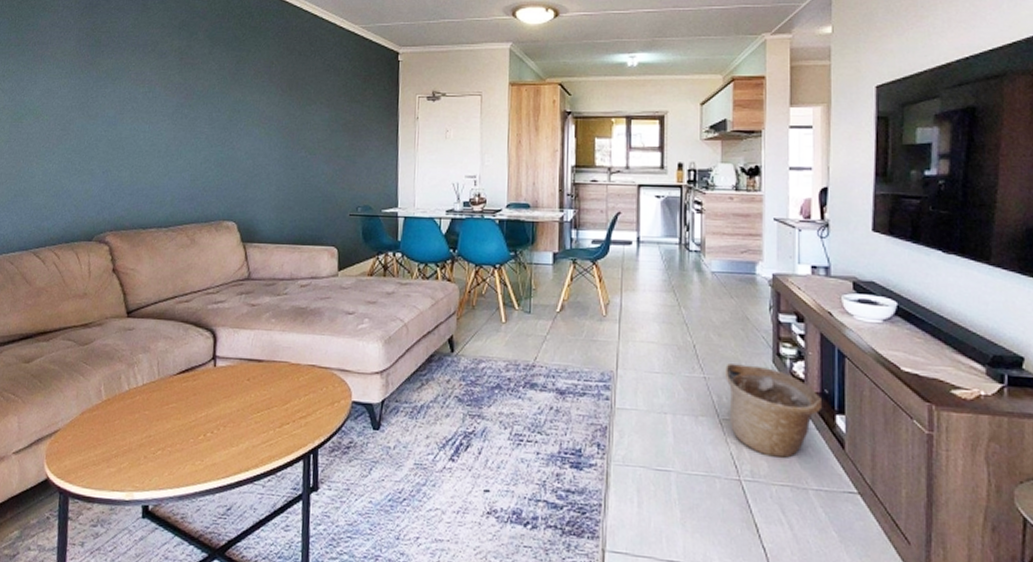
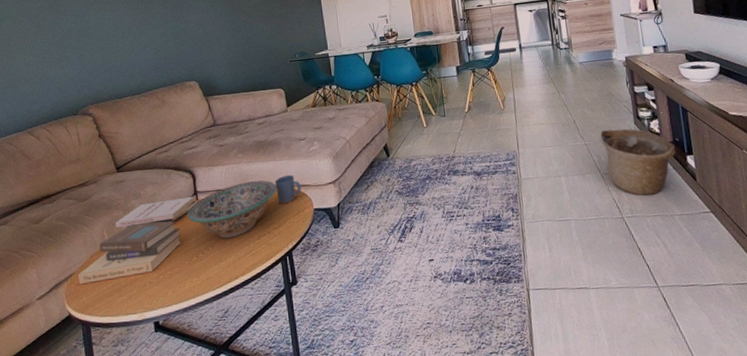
books: none [63,382,190,445] -> present [78,222,181,285]
books: none [115,360,214,390] -> present [115,196,197,229]
decorative bowl: none [201,354,312,420] -> present [187,180,277,239]
mug: none [309,353,341,389] -> present [274,174,301,204]

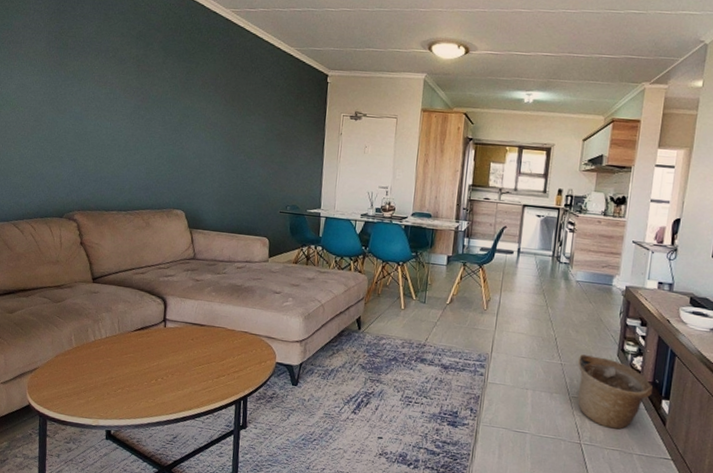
books: present [78,222,181,285] -> none [42,334,145,385]
books: present [115,196,197,229] -> none [83,318,165,343]
decorative bowl: present [187,180,277,239] -> none [153,321,244,371]
mug: present [274,174,301,204] -> none [242,323,268,351]

